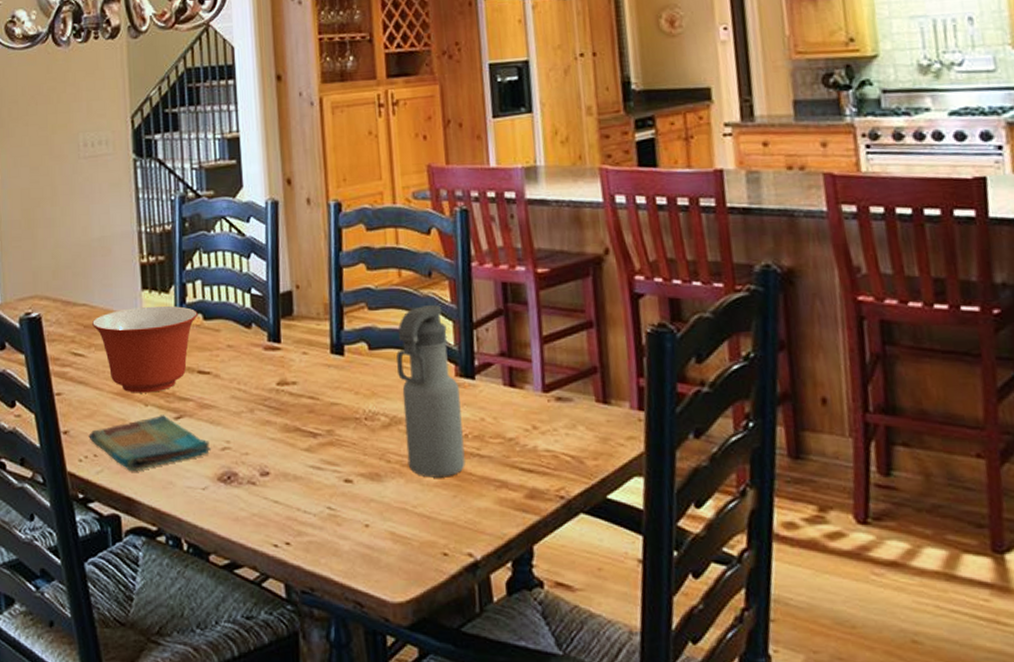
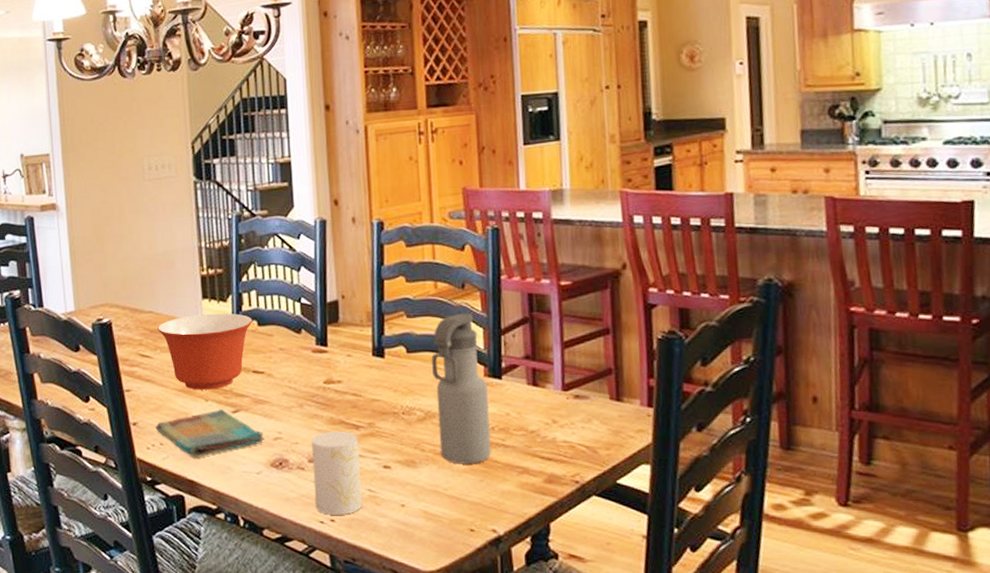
cup: none [263,439,321,537] -> present [311,430,362,515]

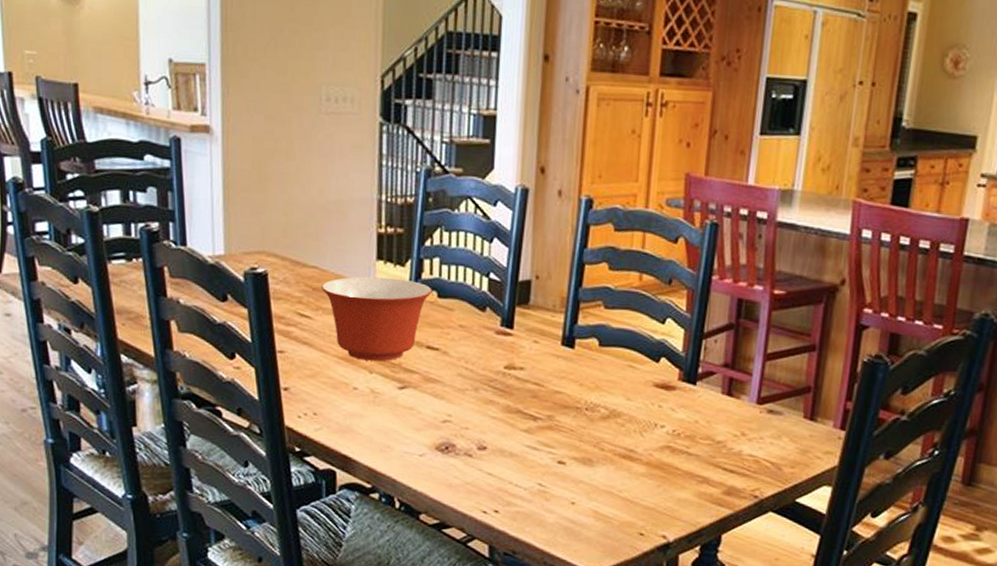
dish towel: present [155,409,265,457] -> none [309,383,432,432]
cup: present [311,430,362,515] -> none [479,419,534,507]
water bottle: present [432,313,492,465] -> none [620,310,680,469]

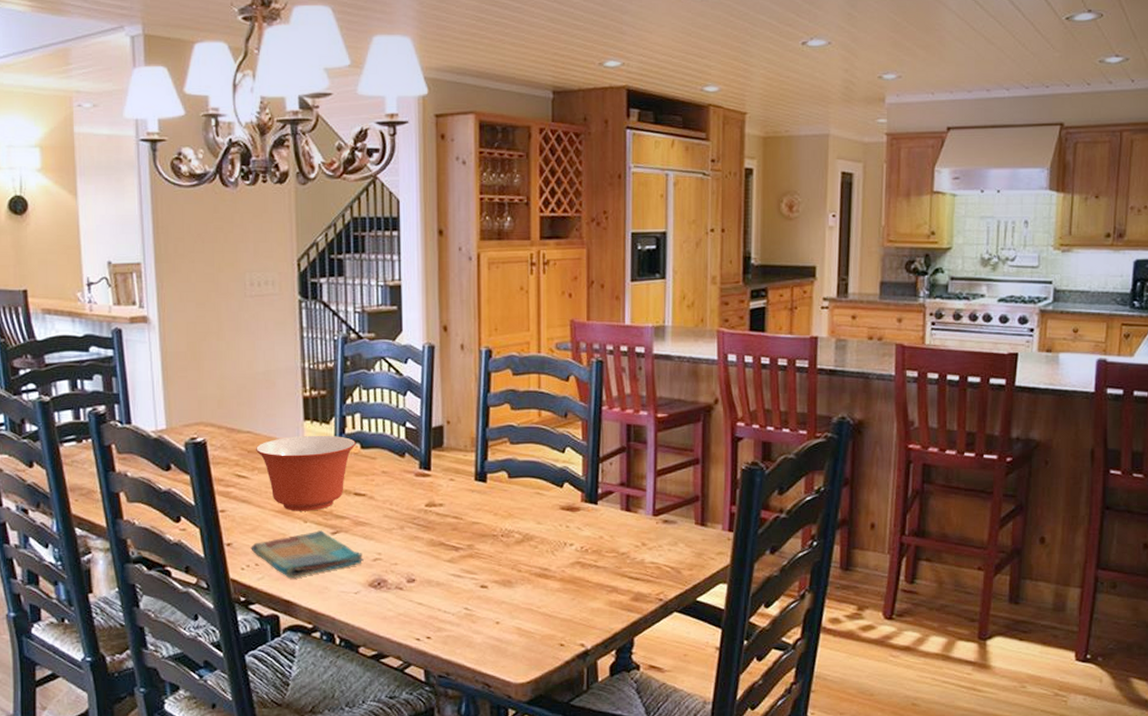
dish towel: none [309,383,432,432] -> present [251,530,364,578]

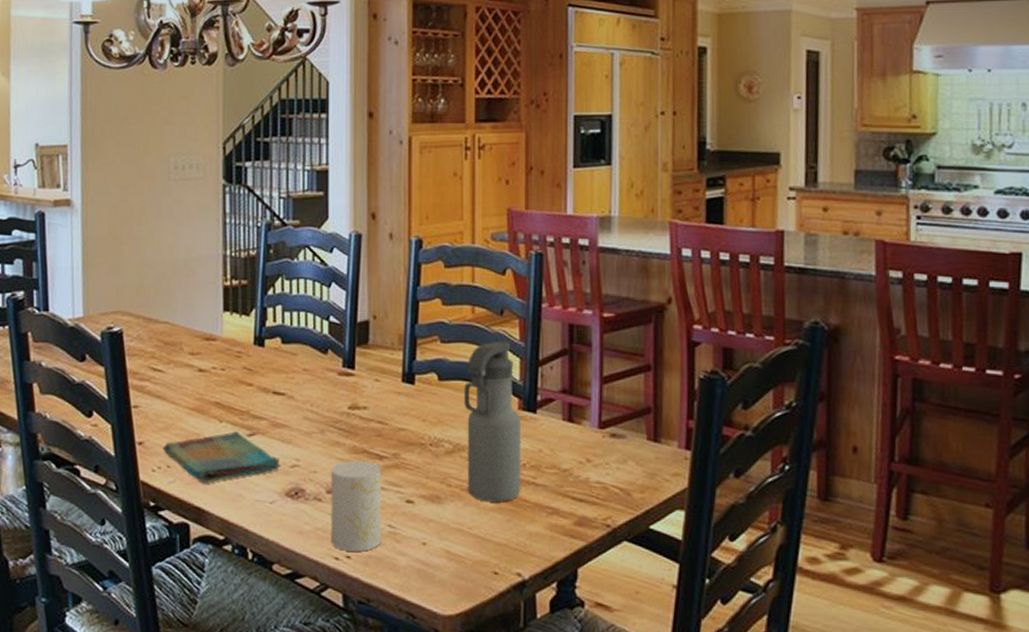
mixing bowl: present [256,435,356,511] -> none [173,327,276,410]
cup: none [411,552,458,632] -> present [330,460,381,552]
water bottle: none [532,441,584,584] -> present [464,341,521,503]

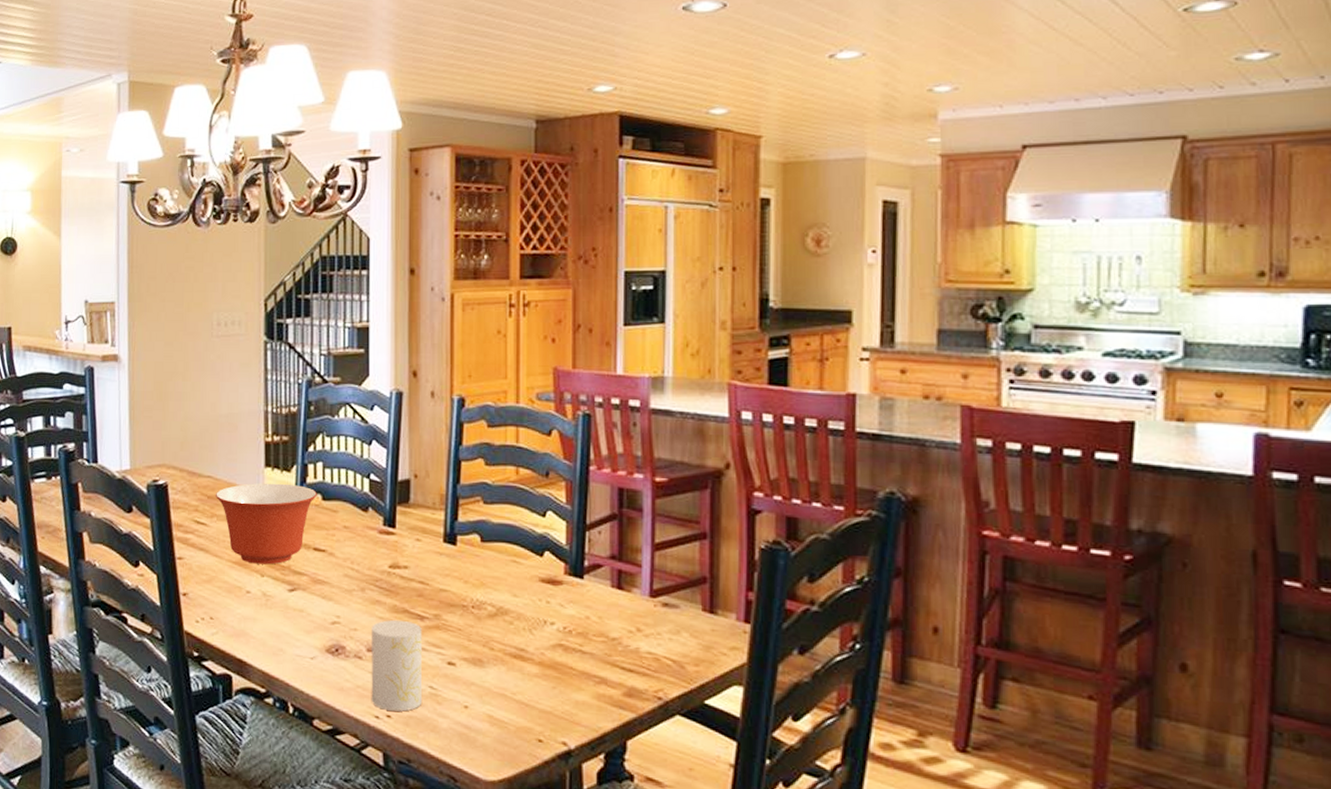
dish towel: present [163,431,281,483] -> none [206,586,321,636]
mixing bowl: none [173,327,276,410] -> present [216,483,317,565]
water bottle: present [464,341,521,503] -> none [508,503,567,669]

